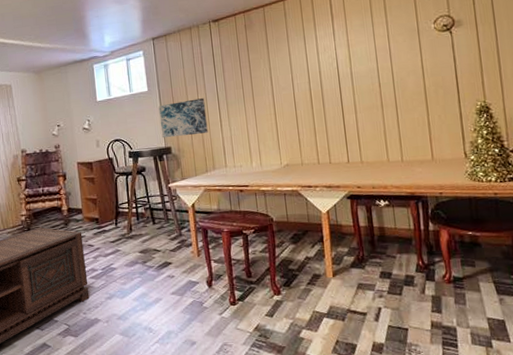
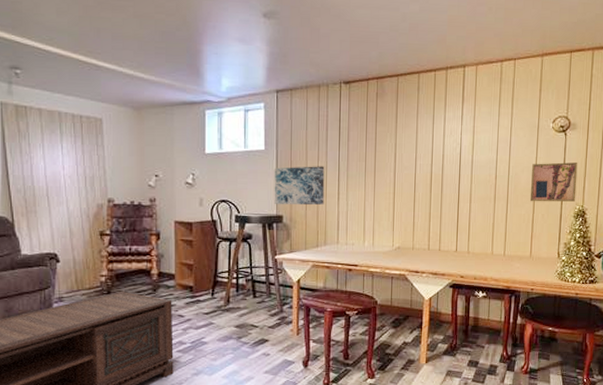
wall art: none [418,58,476,105] -> present [530,162,578,202]

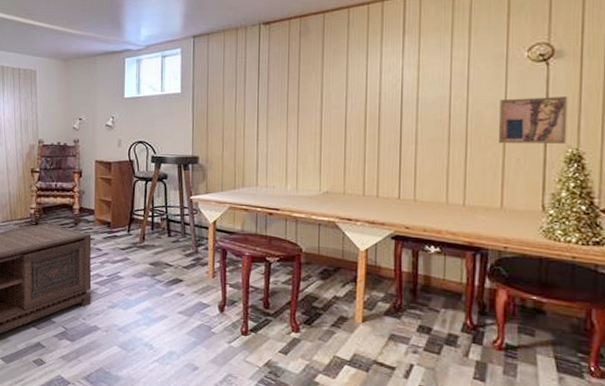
wall art: present [274,166,325,205] -> none [189,107,243,146]

